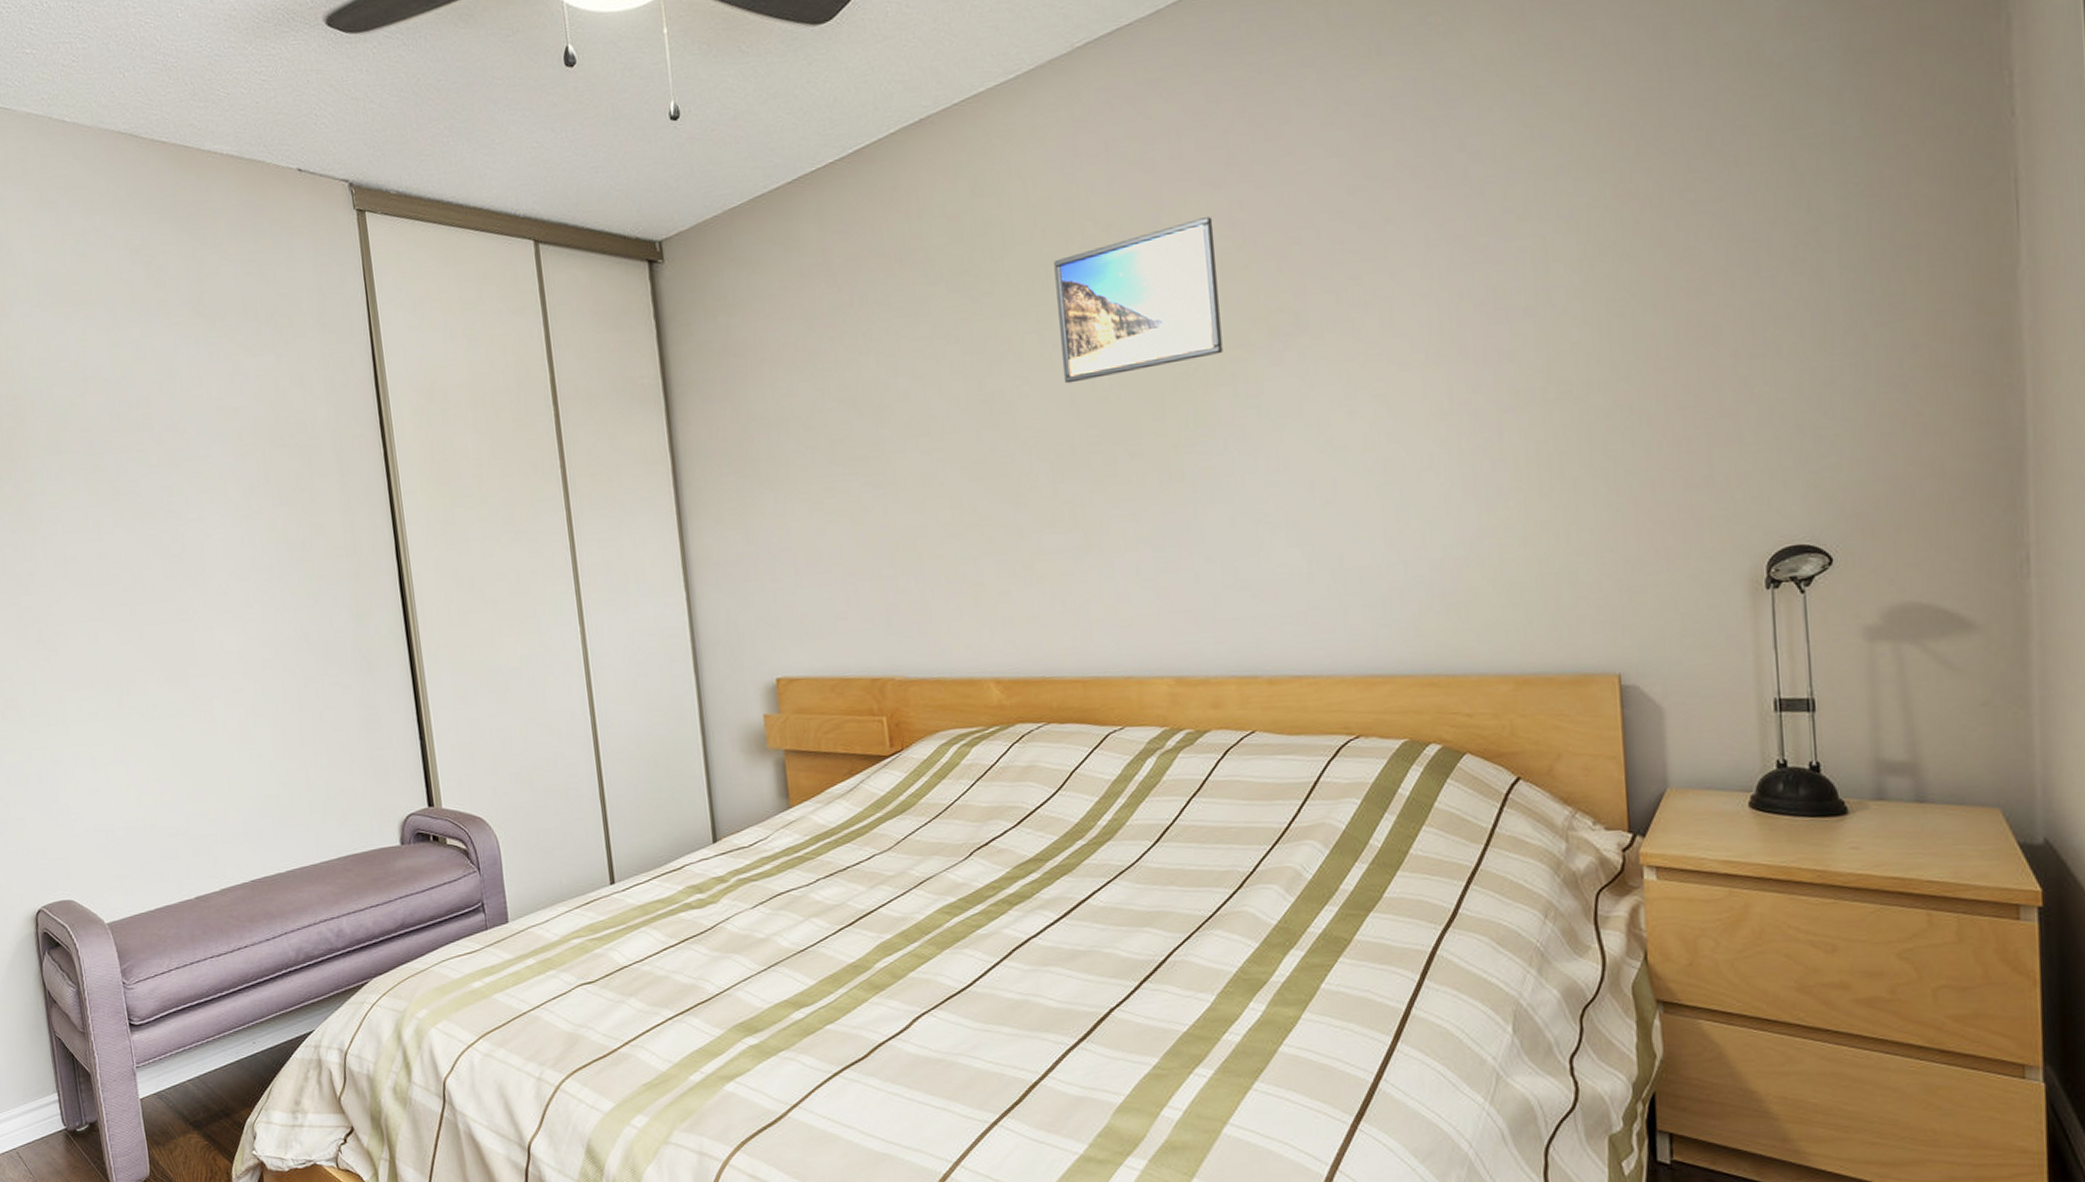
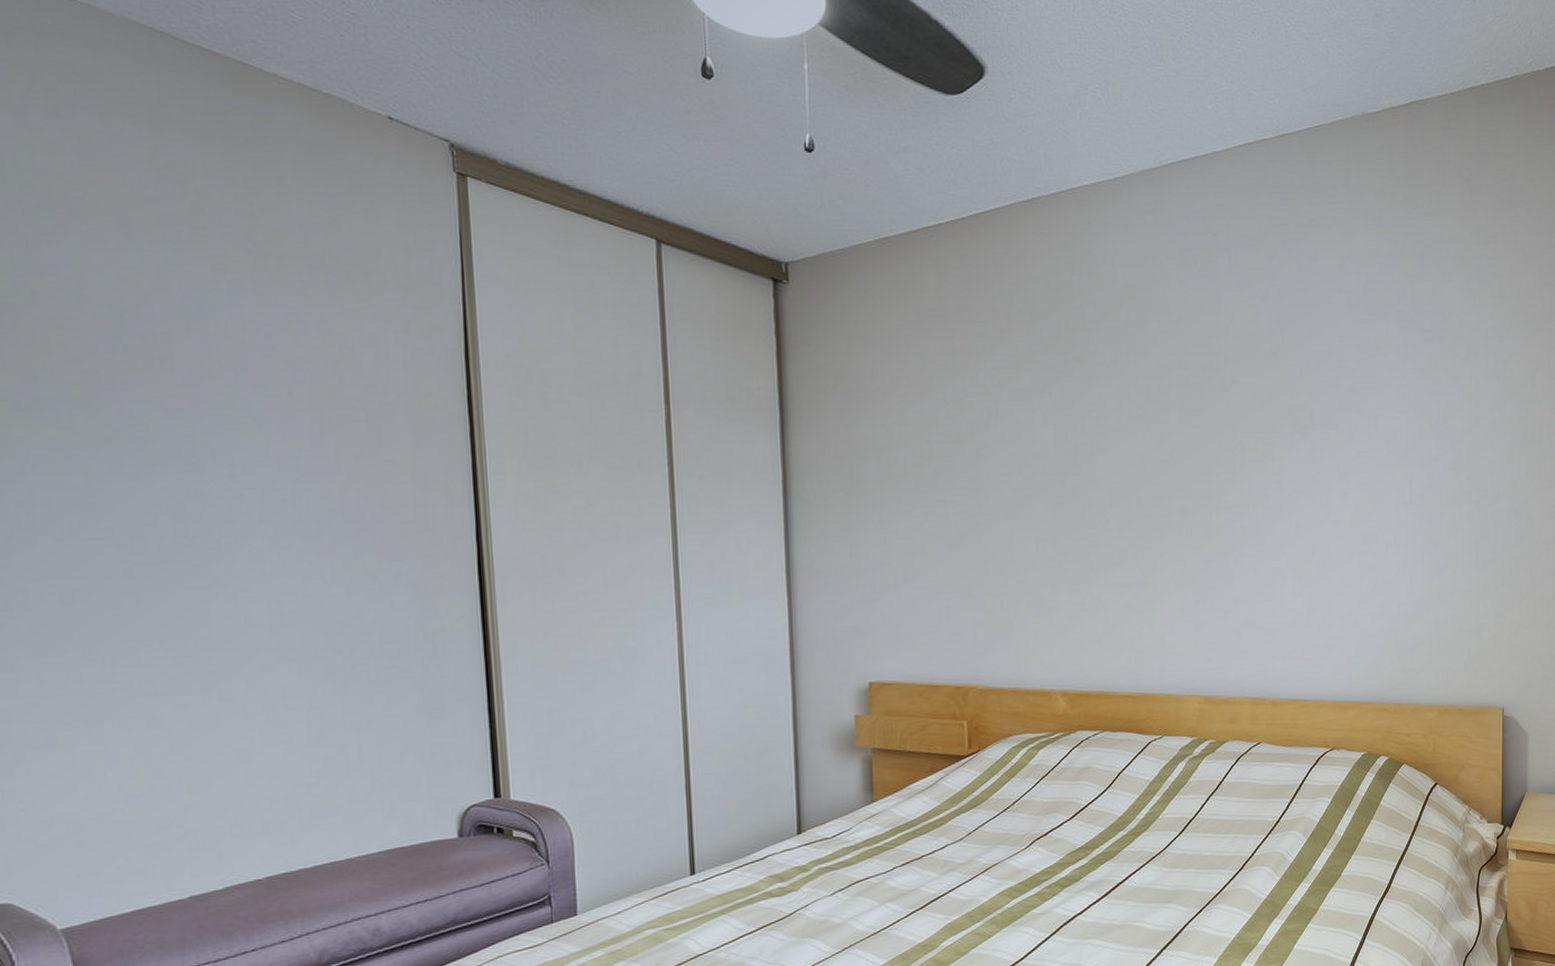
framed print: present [1054,217,1223,384] -> none [1134,324,1257,445]

